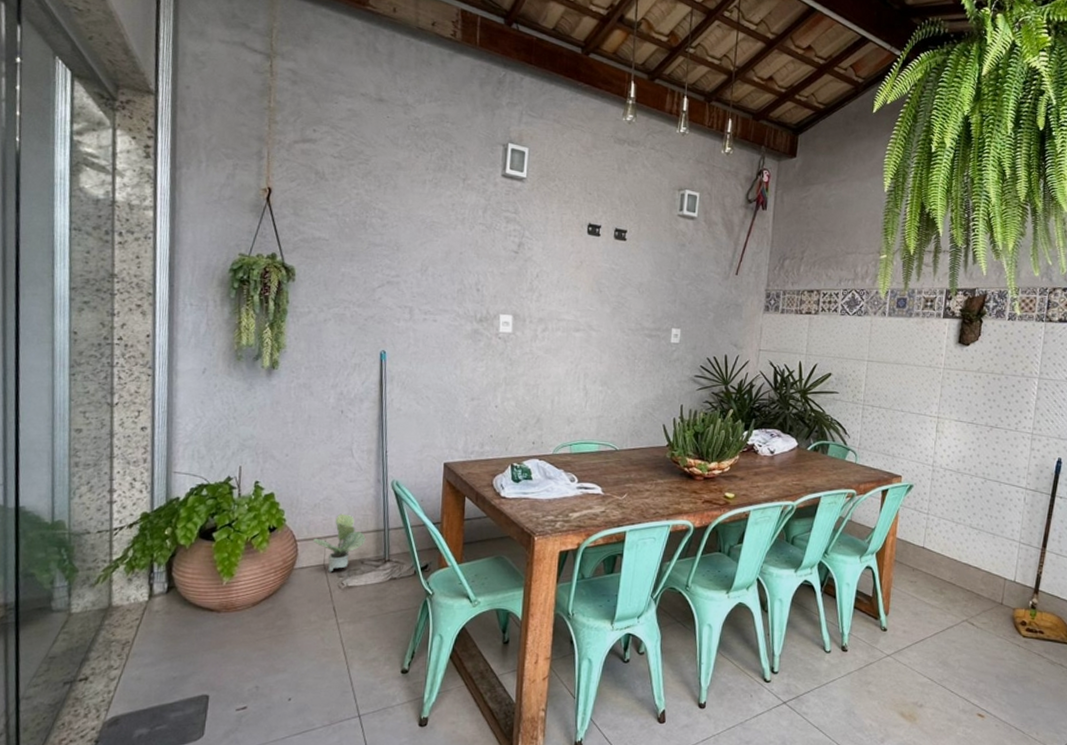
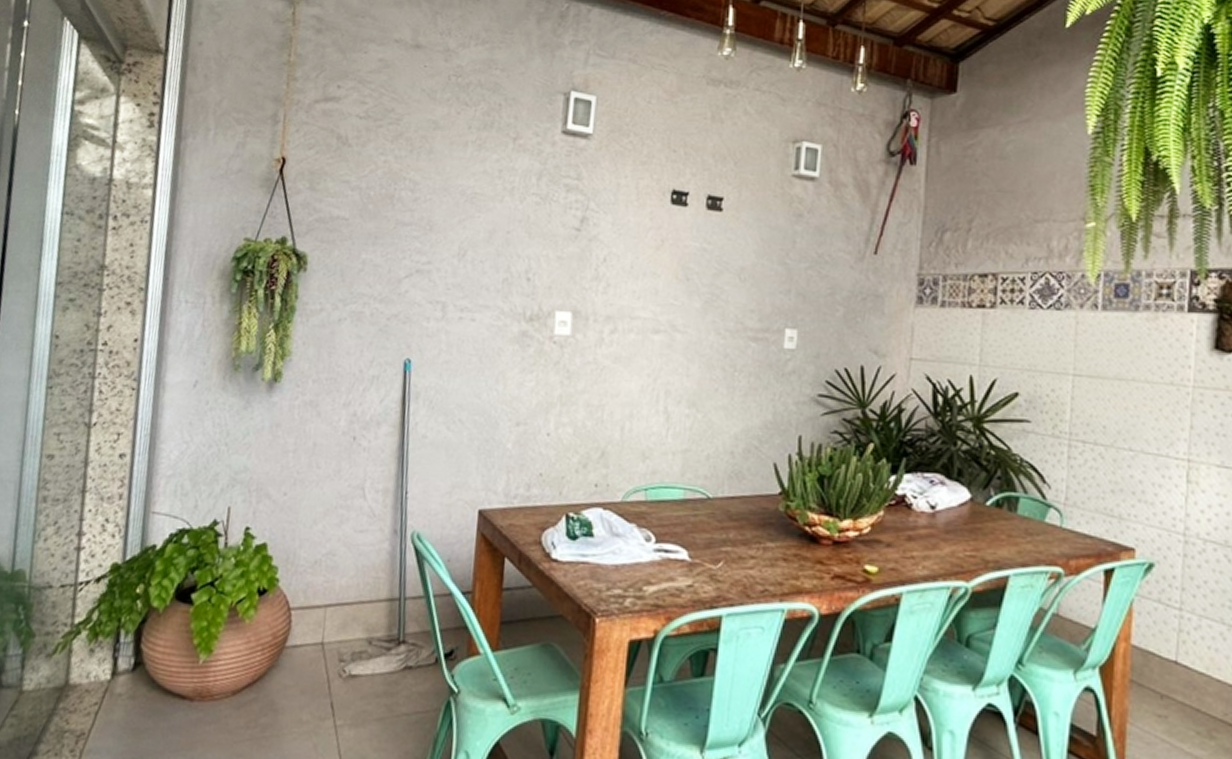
potted plant: present [313,513,366,572] -> none [311,574,376,654]

